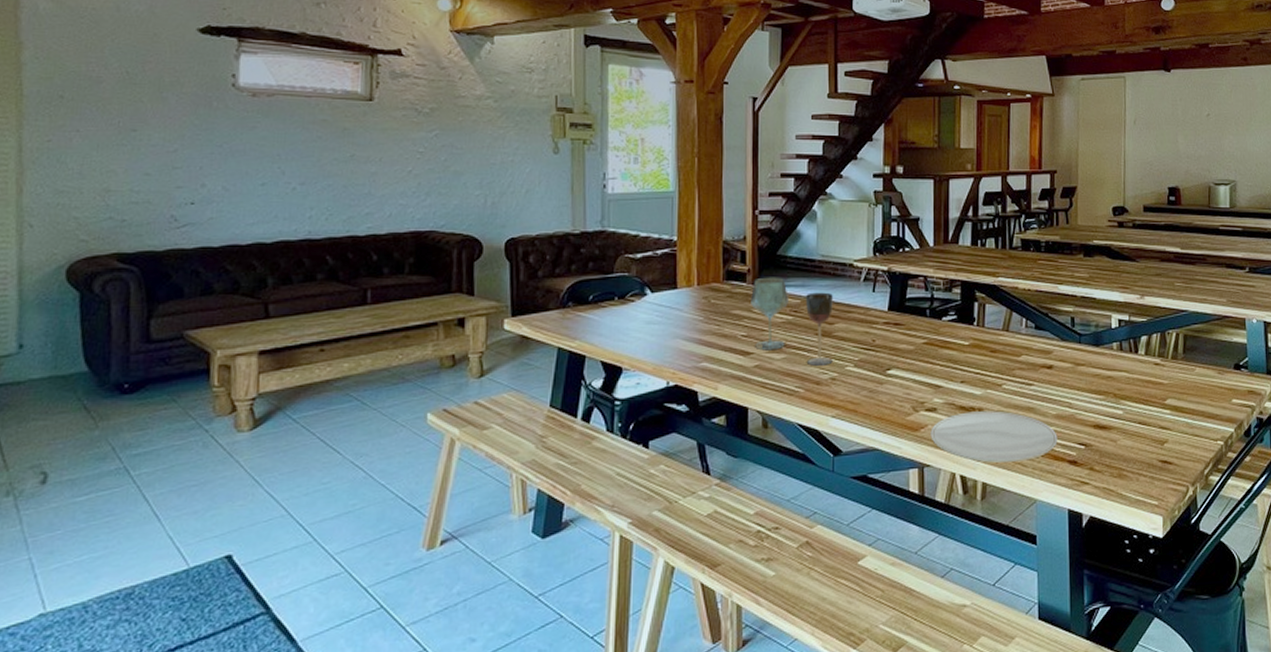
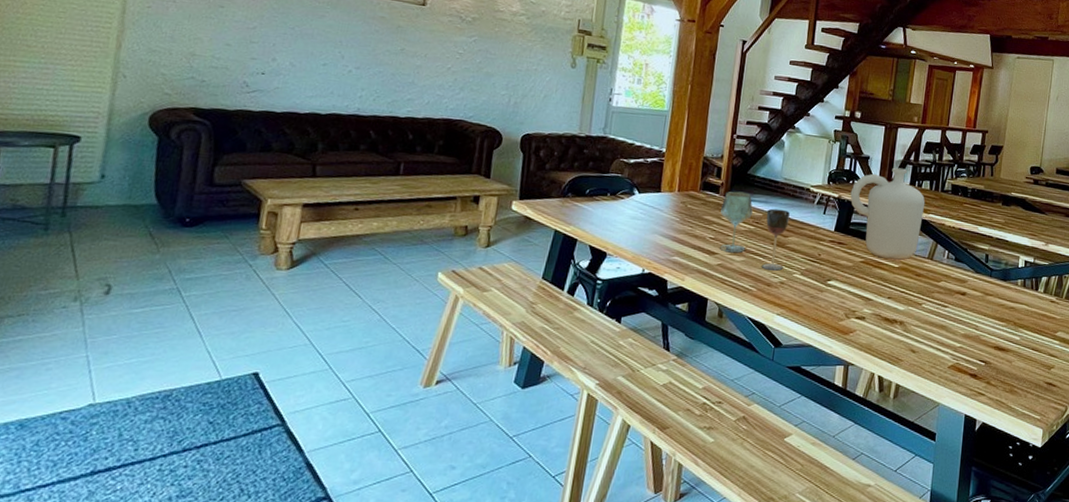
water jug: none [902,227,992,337] -> present [850,167,926,261]
plate: present [930,411,1058,463] -> none [857,323,963,370]

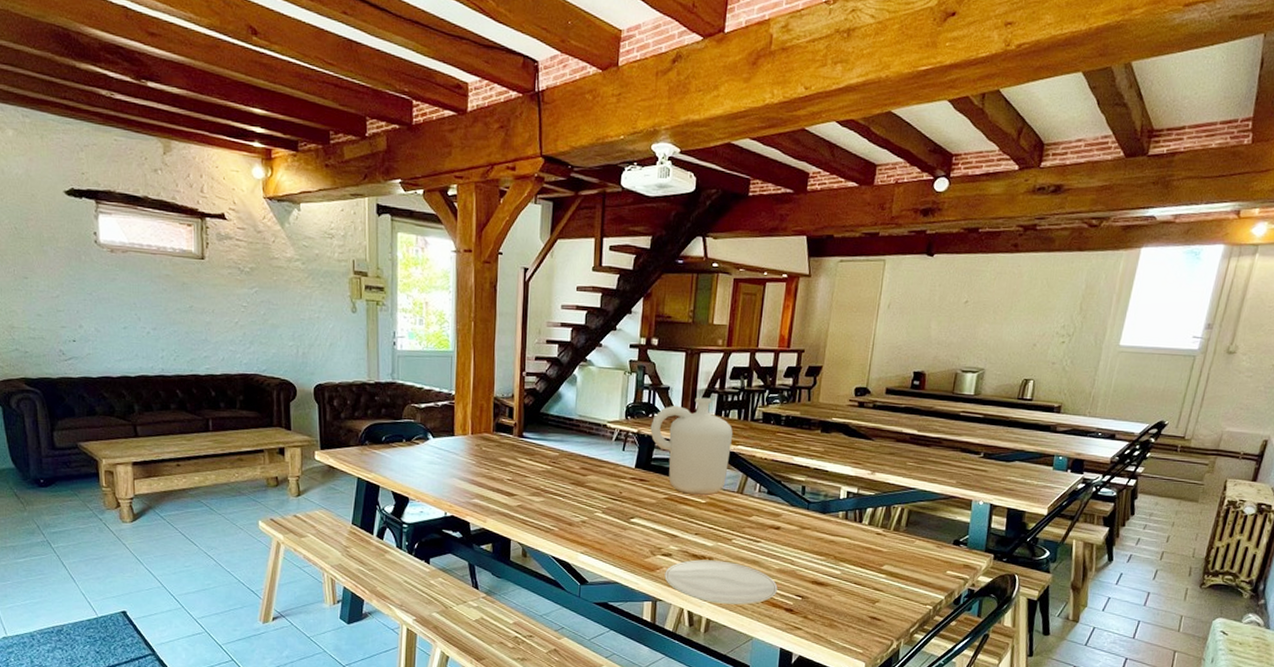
wine glass: present [720,191,753,253] -> none [516,431,549,494]
wineglass: present [761,208,790,271] -> none [561,447,587,510]
plate: none [857,323,963,370] -> present [664,559,778,605]

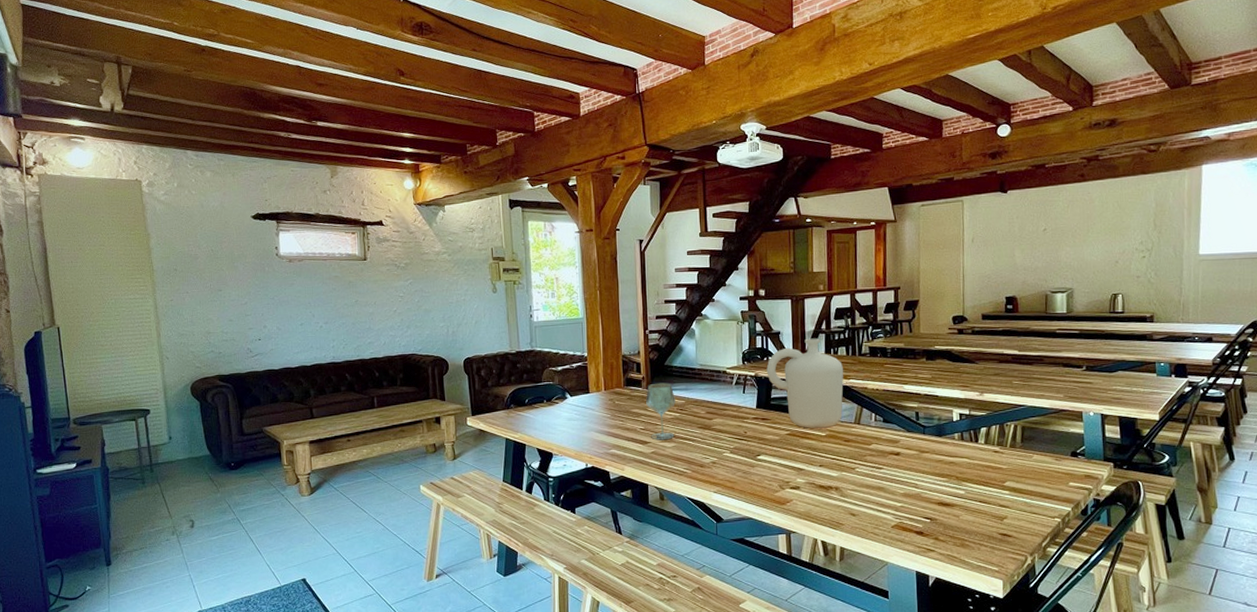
wine glass: none [516,431,549,494] -> present [646,382,676,441]
plate: present [664,559,778,605] -> none [795,489,906,532]

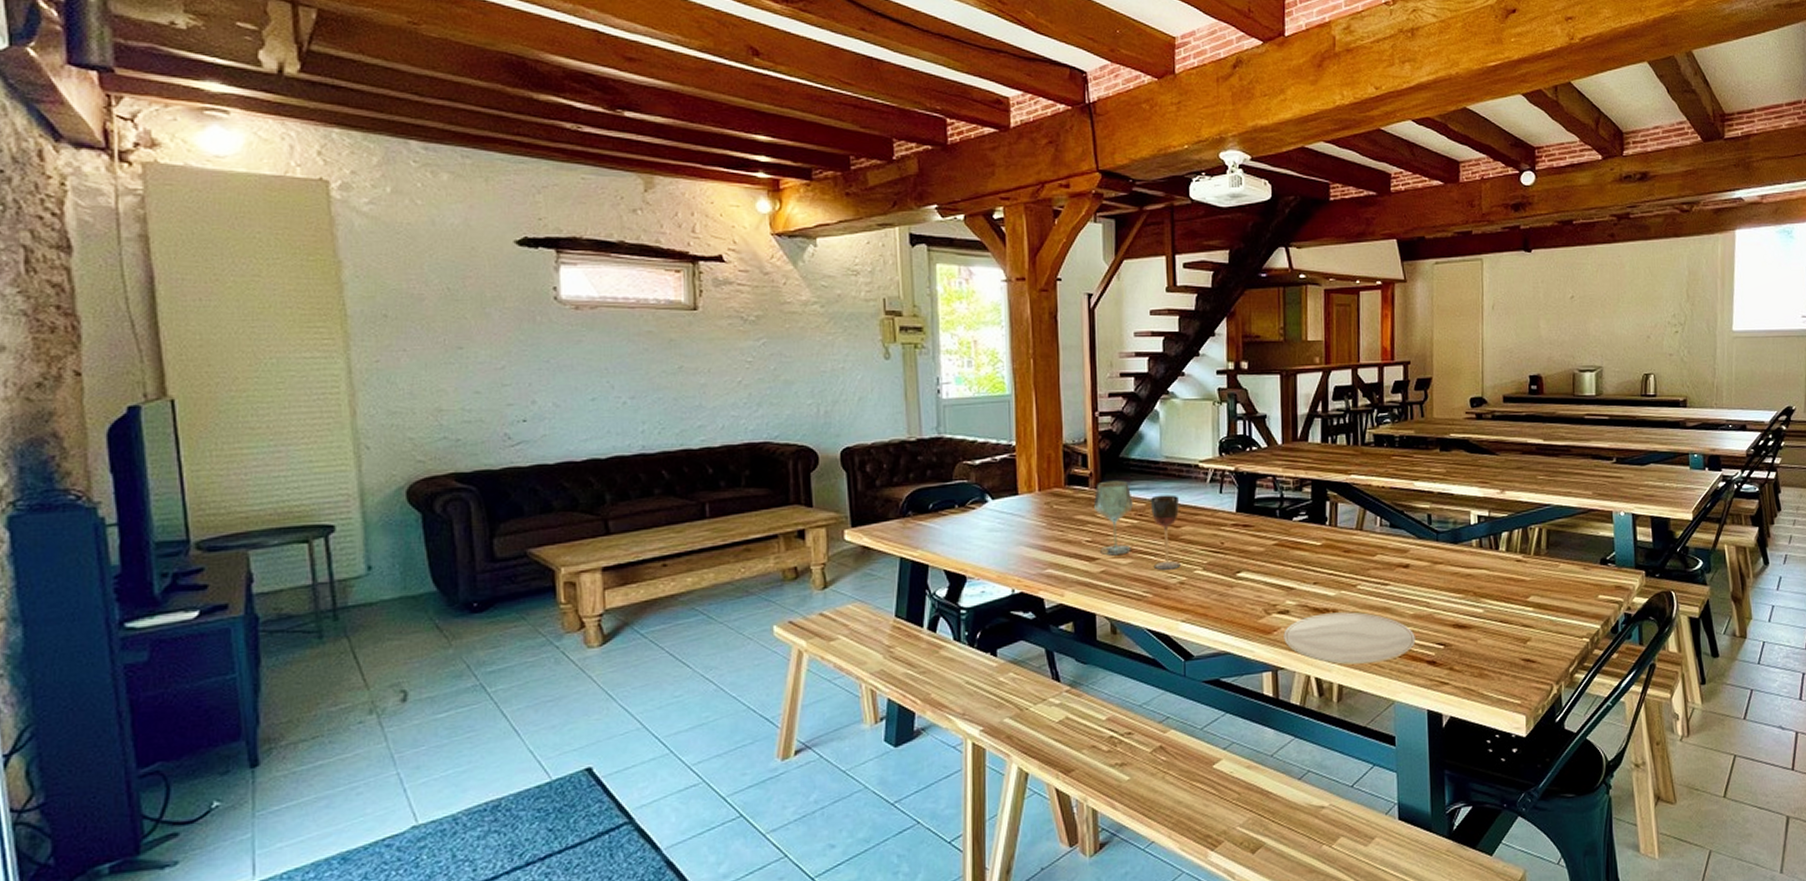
wineglass: none [688,394,713,452] -> present [1150,494,1181,570]
water jug: present [766,338,844,429] -> none [1249,423,1344,538]
plate: none [795,489,906,532] -> present [1283,612,1416,665]

